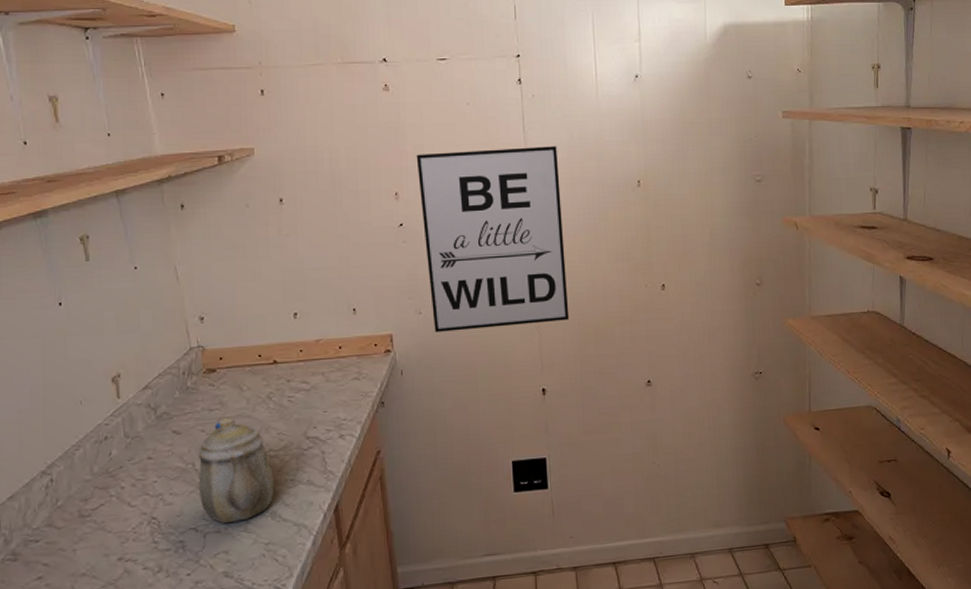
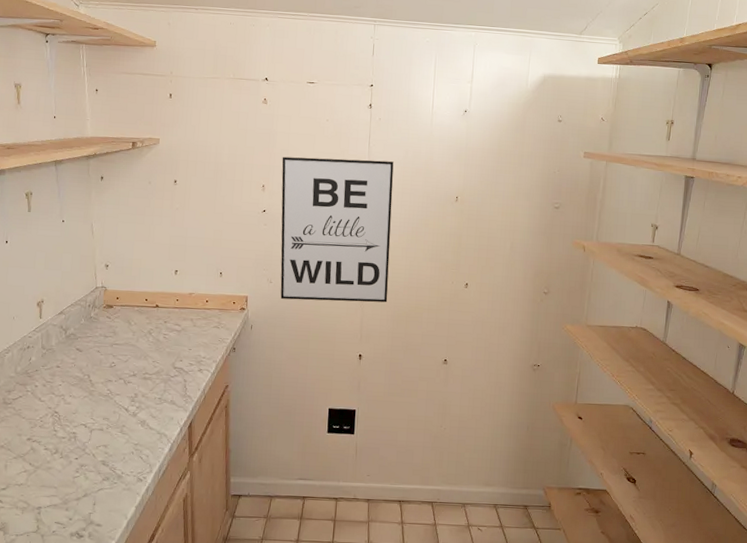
teapot: present [197,416,275,523] -> none [90,343,147,424]

